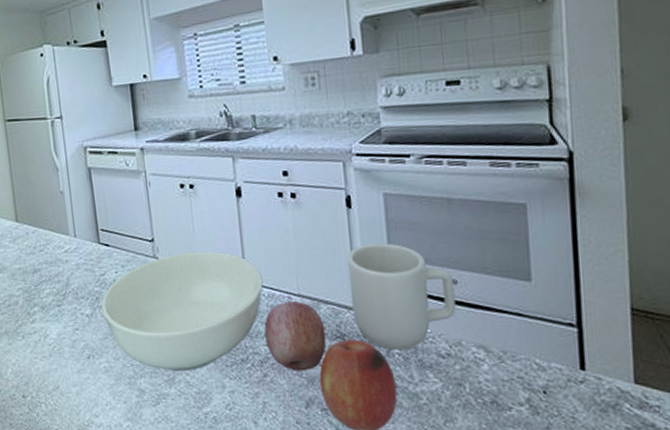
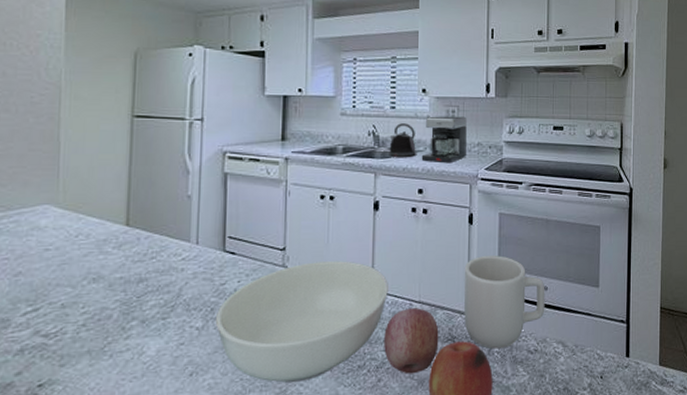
kettle: none [243,98,275,139] -> present [389,123,416,158]
coffee maker: none [281,82,335,140] -> present [421,116,467,163]

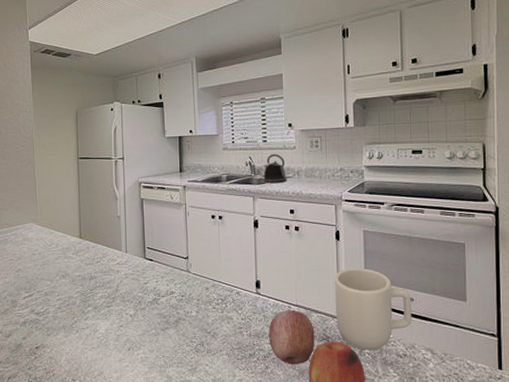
bowl: present [215,261,388,383] -> none [142,268,270,362]
coffee maker: present [421,116,467,163] -> none [291,145,330,187]

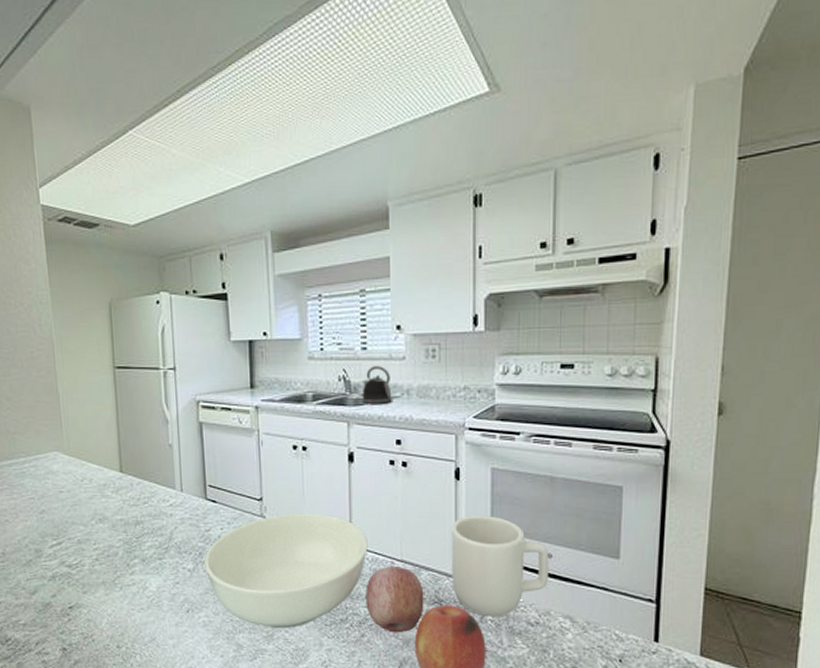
bowl: none [142,268,270,362] -> present [203,513,368,628]

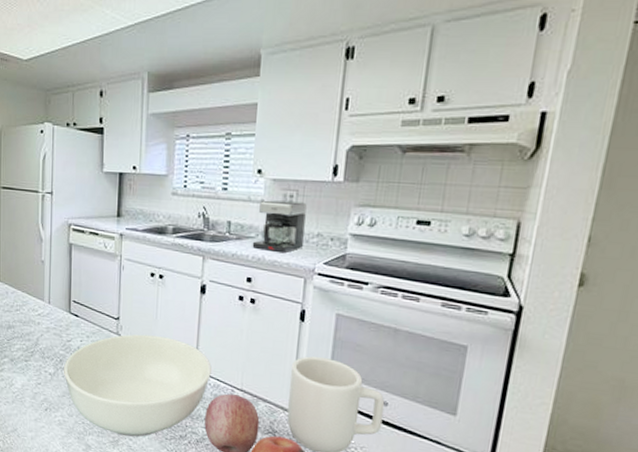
kettle: present [361,366,392,406] -> none [218,206,247,244]
coffee maker: none [398,356,450,411] -> present [252,200,307,254]

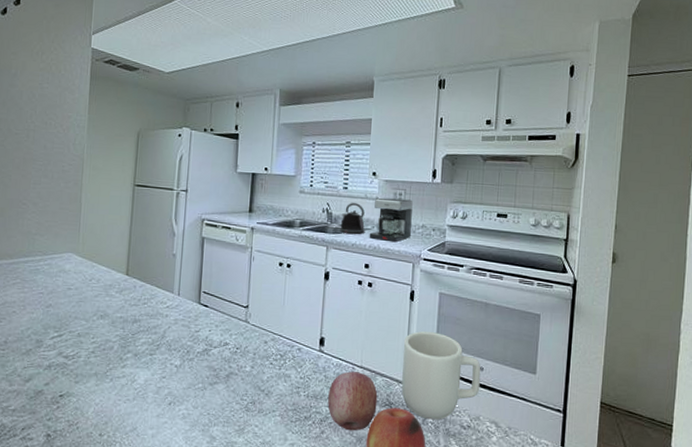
bowl: present [63,334,212,437] -> none [190,320,334,423]
kettle: none [218,206,247,244] -> present [340,203,365,235]

